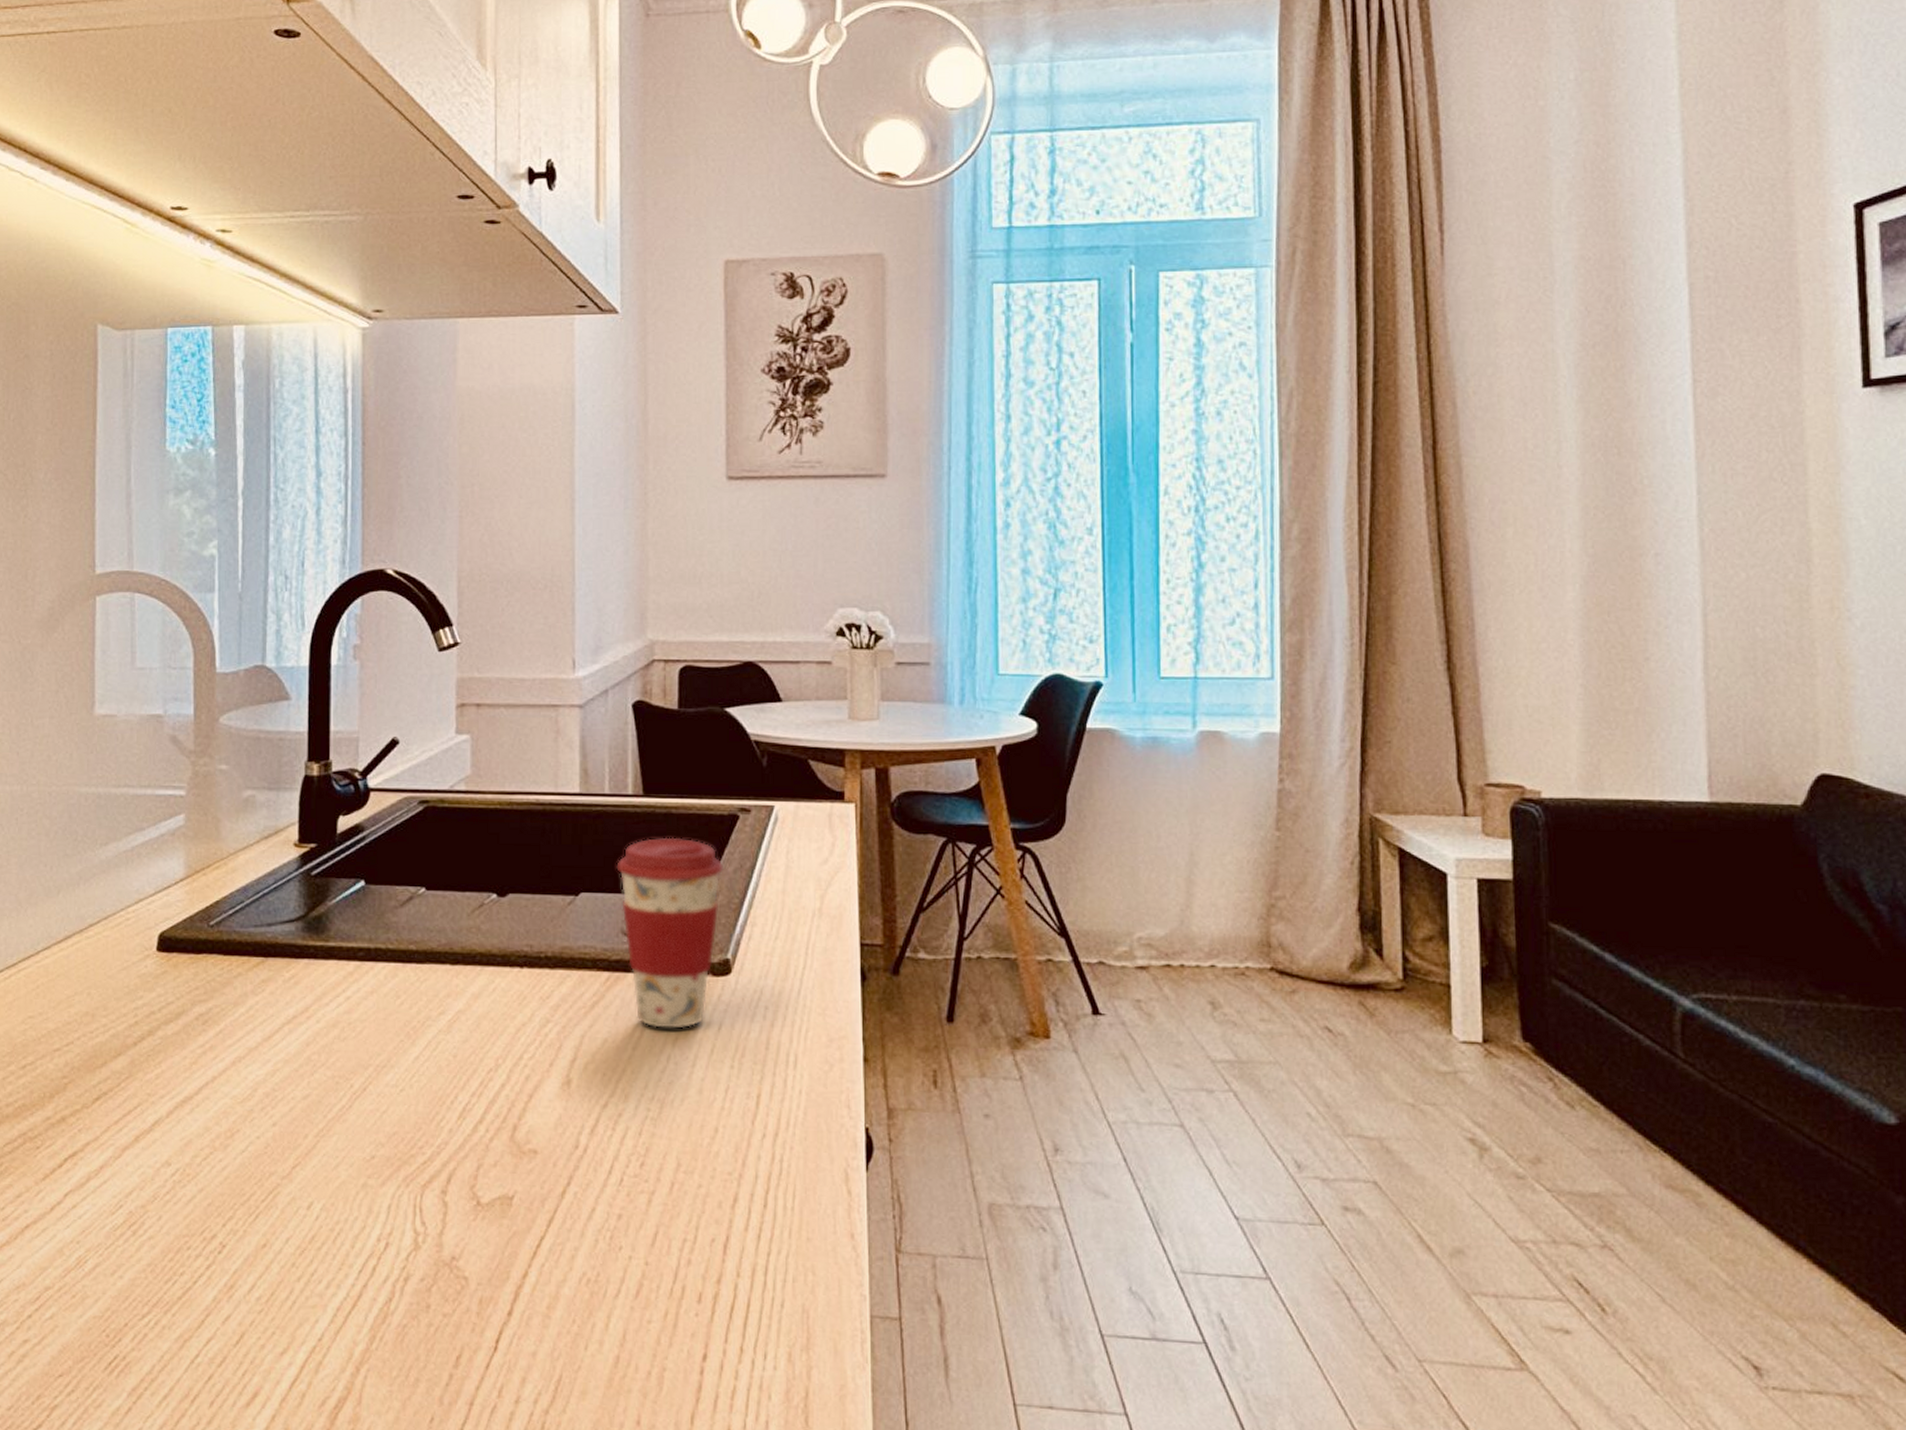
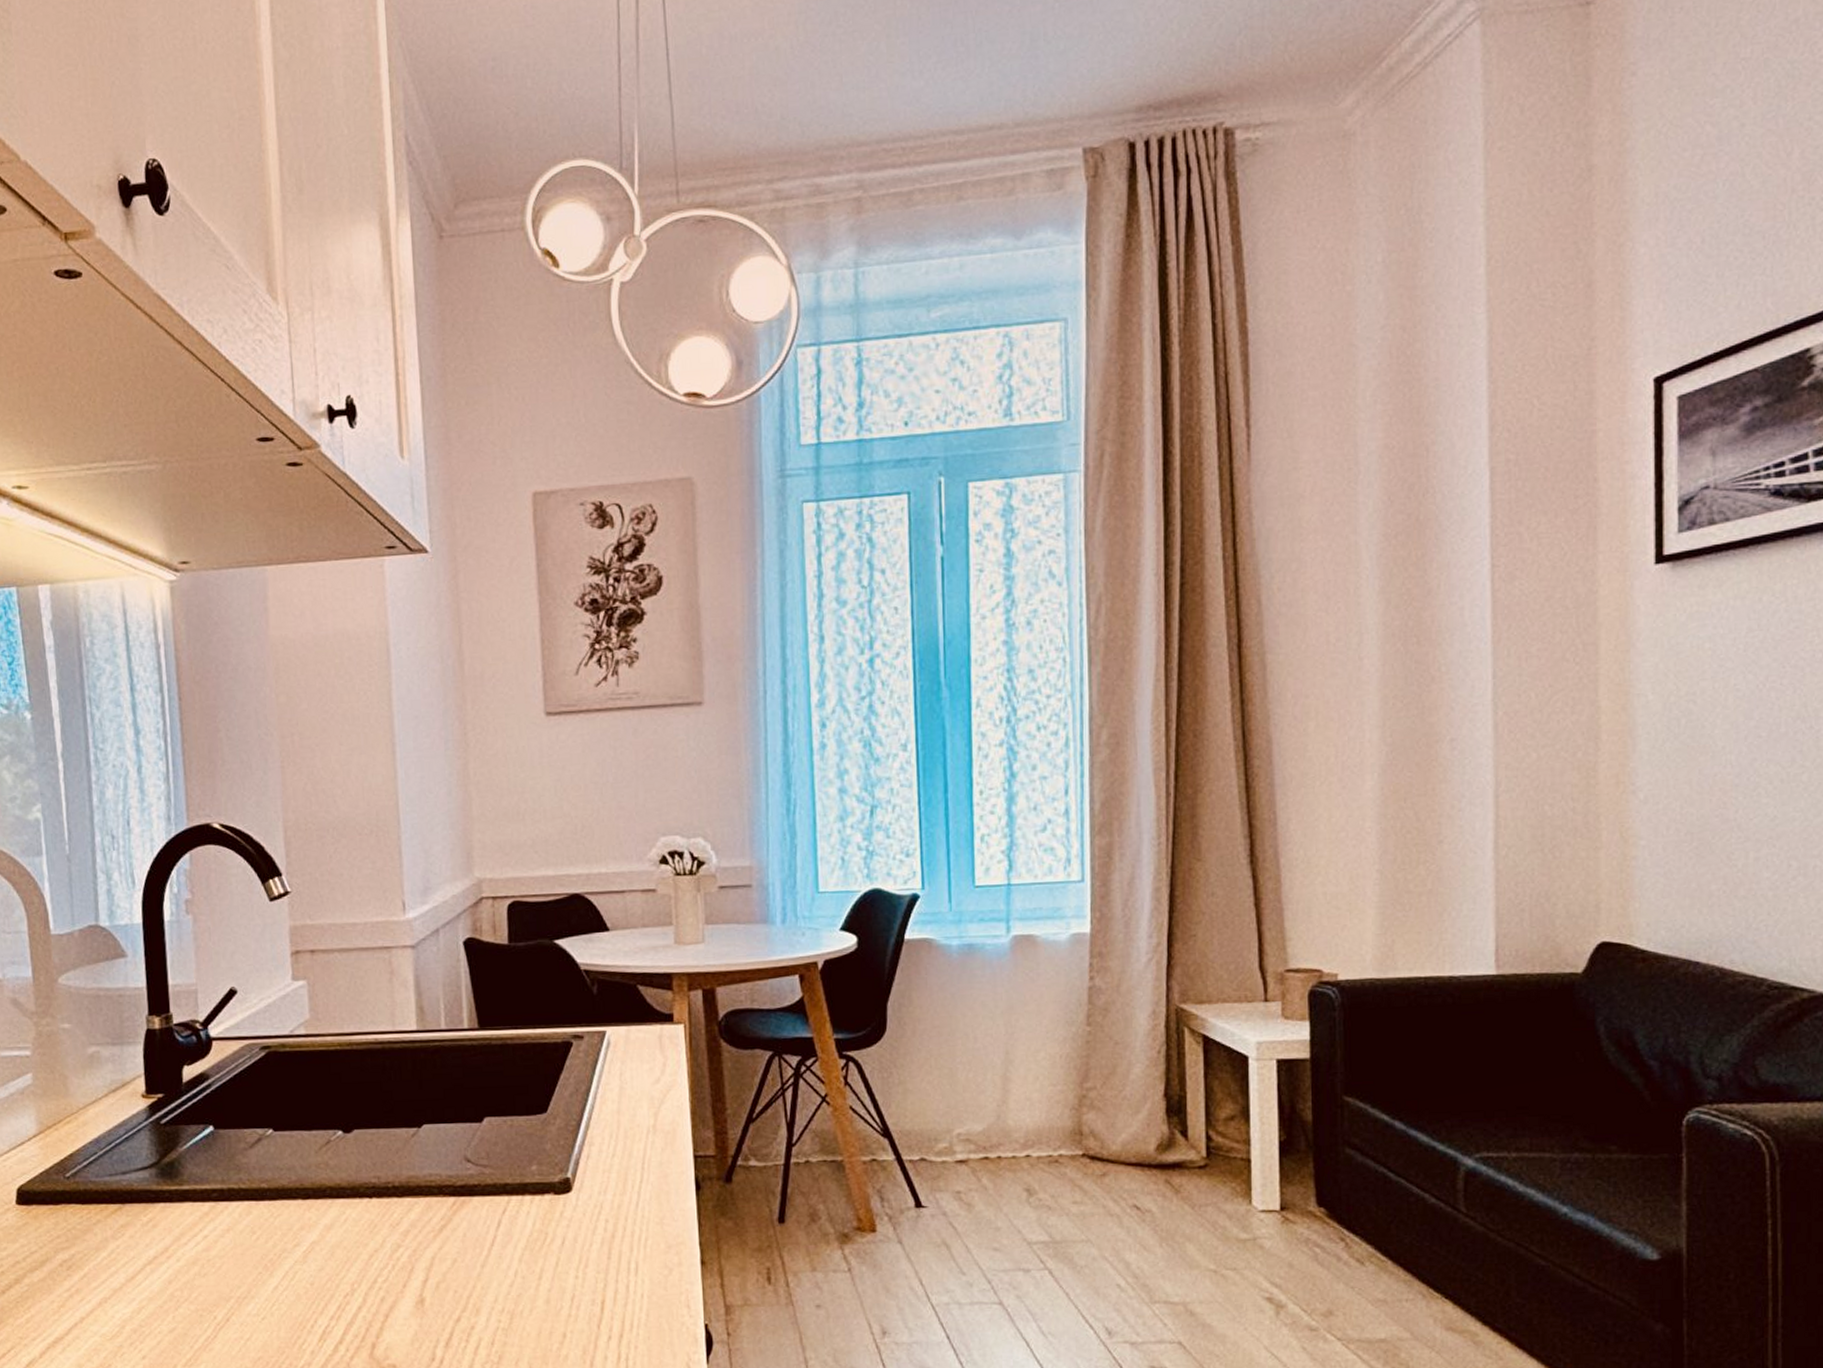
coffee cup: present [616,837,725,1029] -> none [456,1067,561,1246]

